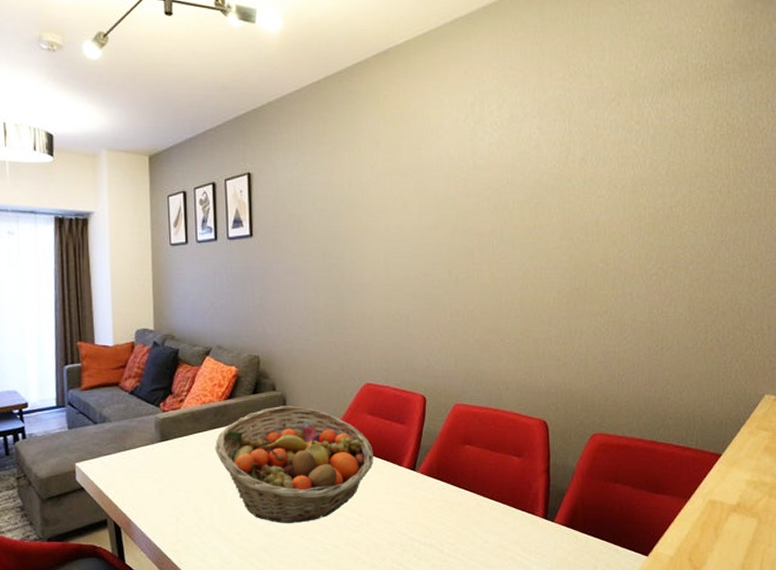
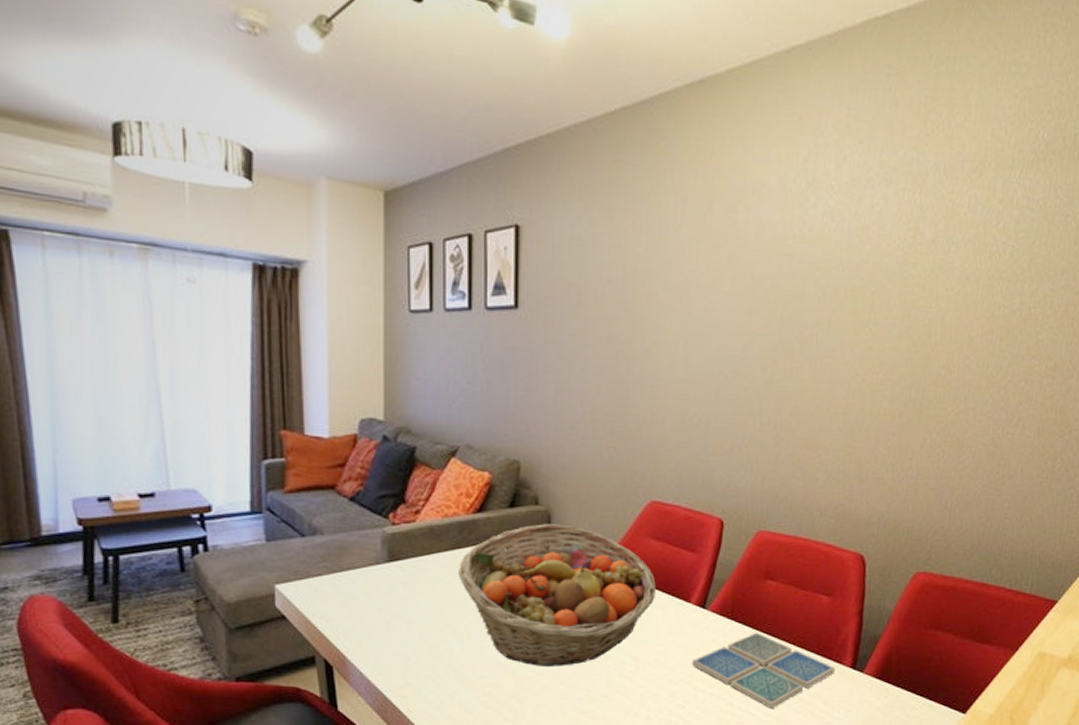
drink coaster: none [407,490,530,556] -> present [692,632,836,710]

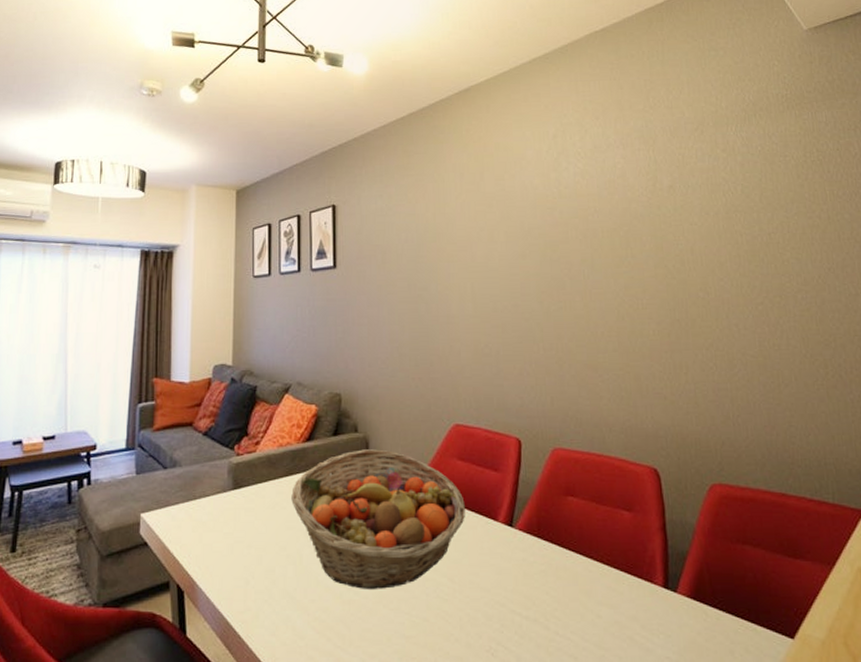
drink coaster: present [692,632,836,710] -> none [506,550,648,635]

